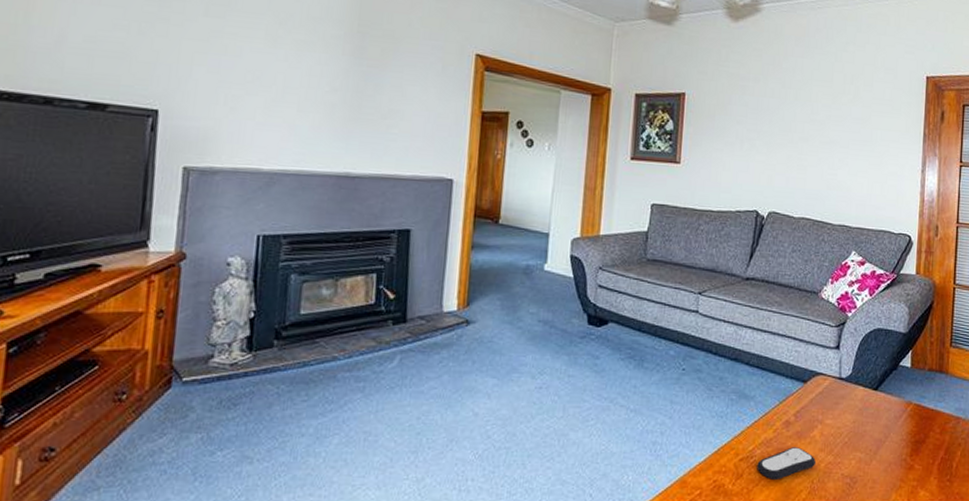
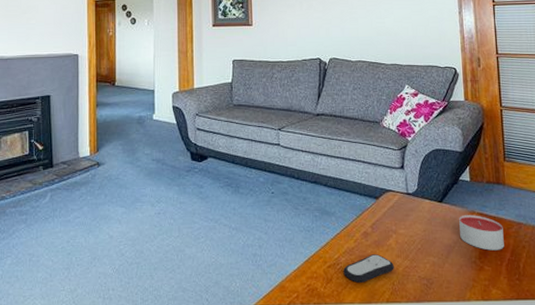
candle: none [893,406,940,447] -> present [459,215,504,251]

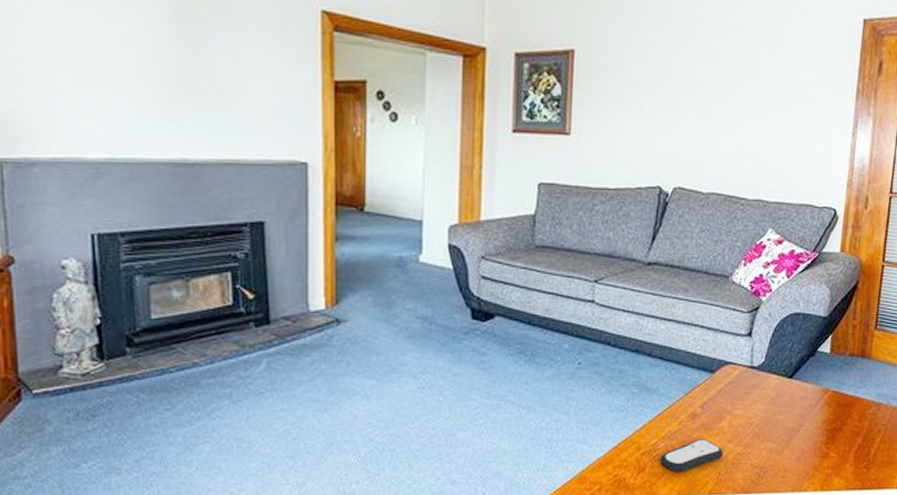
candle: present [459,215,504,251] -> none [807,393,860,435]

